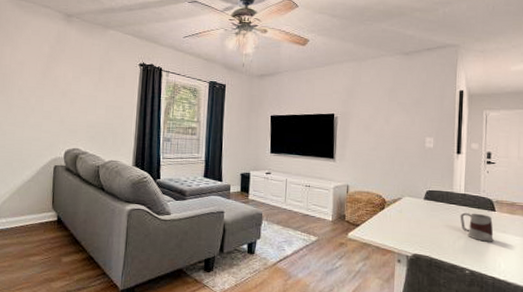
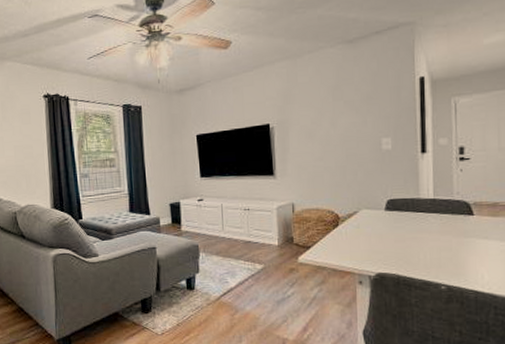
mug: present [460,212,495,242] -> none [430,219,475,252]

